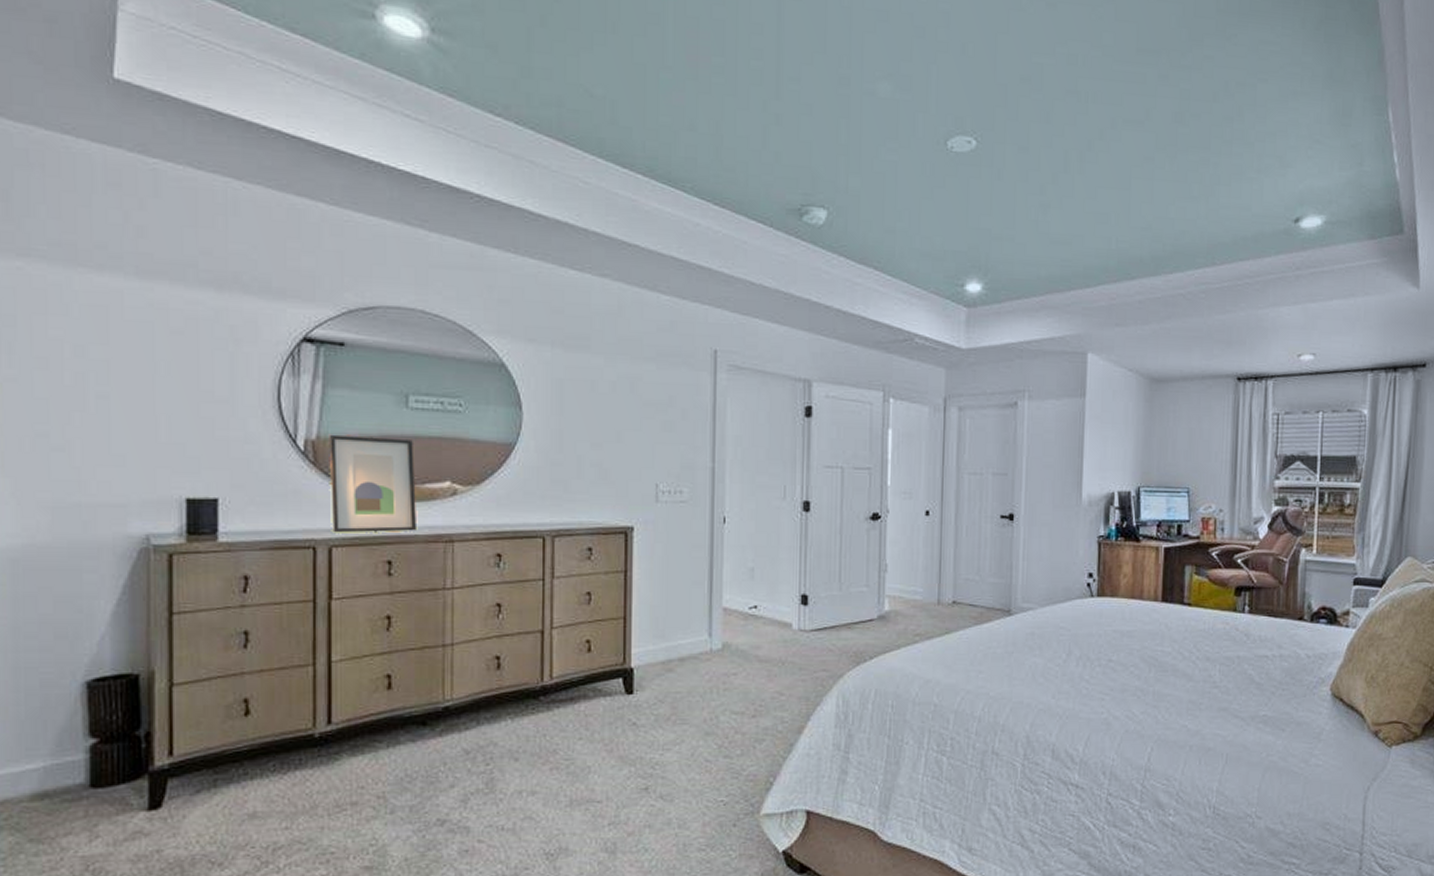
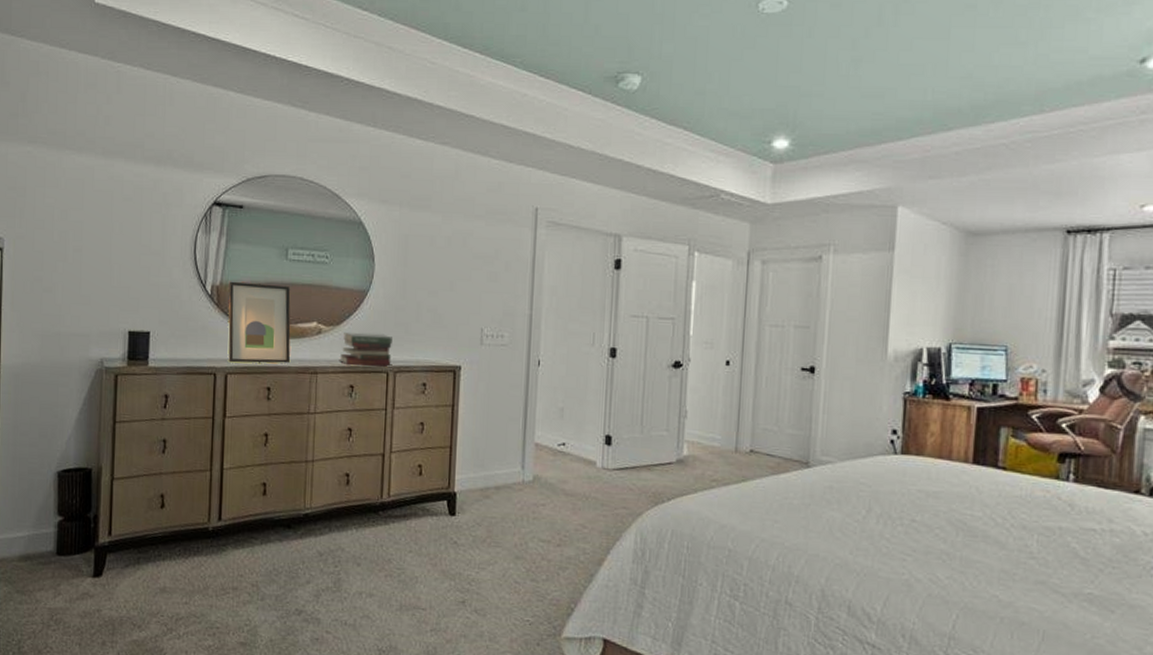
books: none [483,492,548,532] -> present [340,332,392,367]

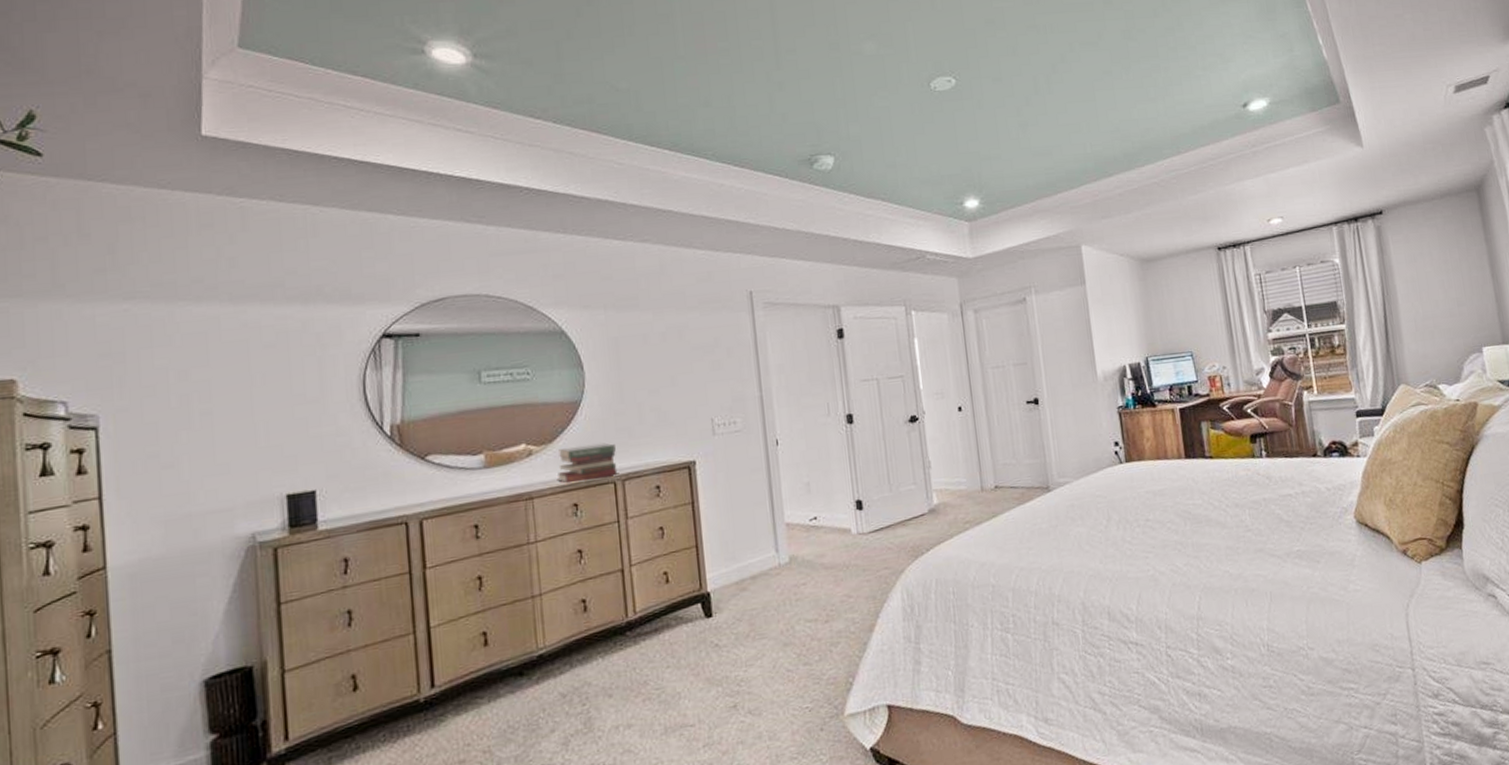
picture frame: present [227,281,291,364] -> none [412,410,500,507]

